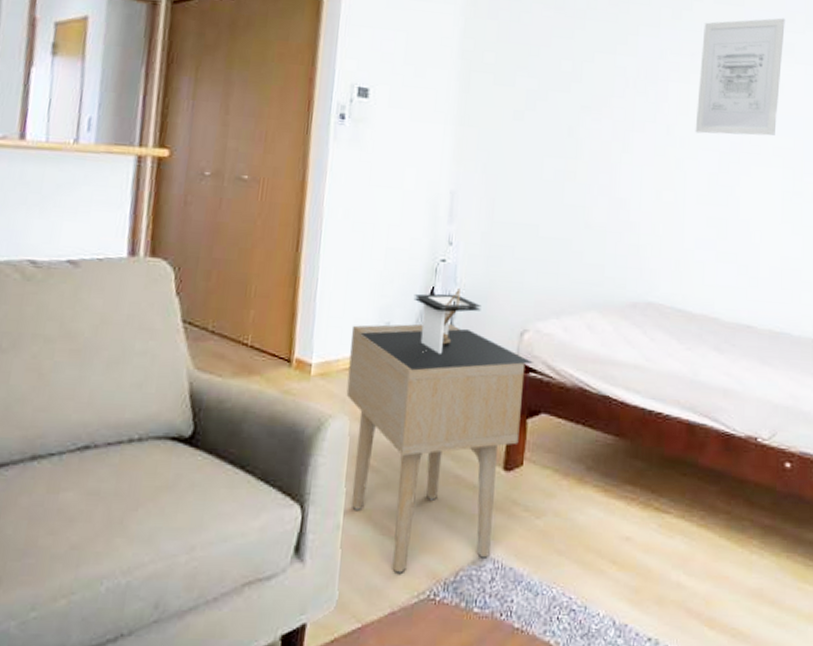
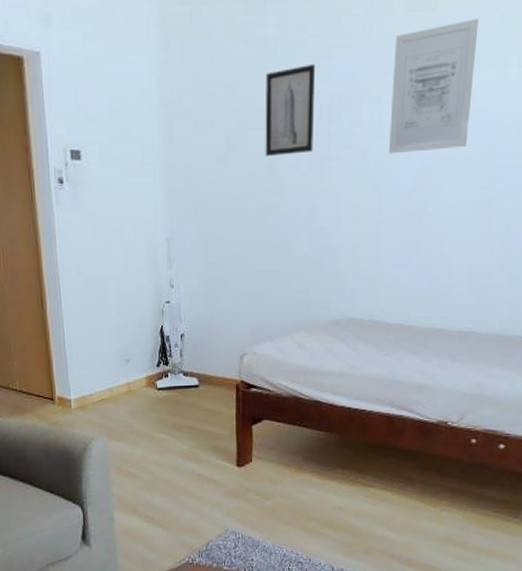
side table: present [346,323,526,573] -> none [98,355,247,548]
table lamp: present [360,288,533,371] -> none [106,325,253,397]
wall art: none [566,37,624,121] -> present [265,63,316,156]

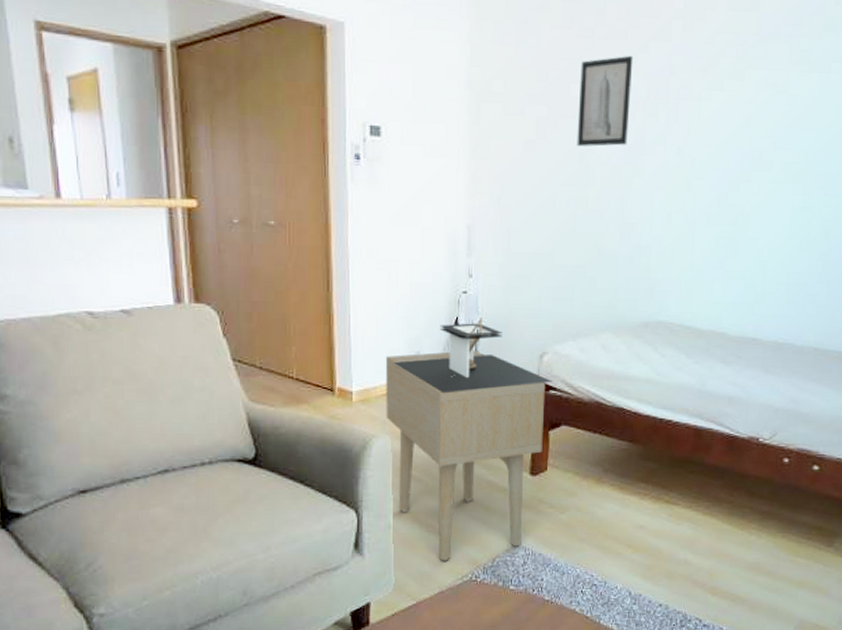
side table: none [98,355,247,548] -> present [385,350,546,561]
table lamp: none [106,325,253,397] -> present [393,318,553,394]
wall art: present [388,18,479,154] -> none [705,22,802,153]

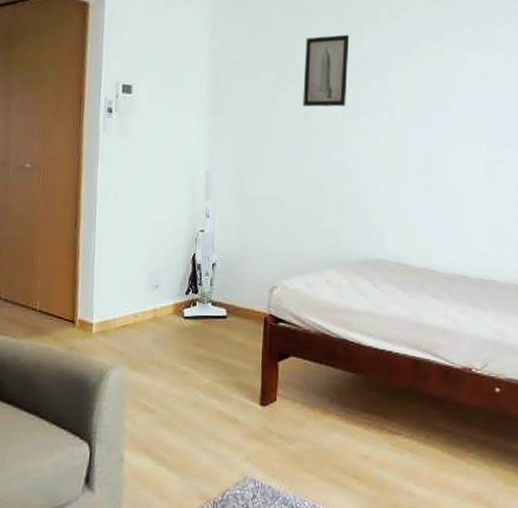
side table: present [385,350,546,561] -> none [123,285,275,496]
table lamp: present [393,318,553,394] -> none [133,254,282,326]

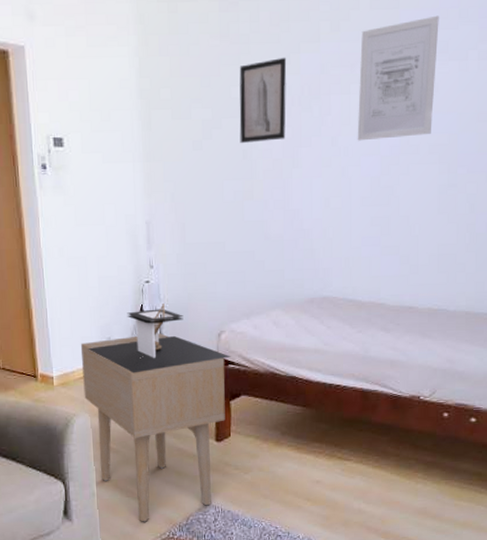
side table: none [123,285,275,496] -> present [80,333,225,522]
table lamp: none [133,254,282,326] -> present [88,304,231,374]
wall art: none [412,13,486,115] -> present [357,15,439,141]

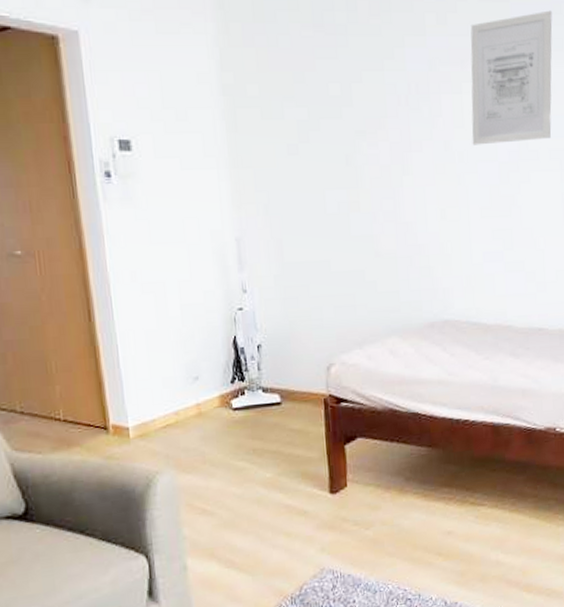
side table: present [80,333,225,522] -> none [161,369,340,597]
table lamp: present [88,304,231,374] -> none [171,334,343,419]
wall art: present [239,57,287,143] -> none [337,51,393,147]

